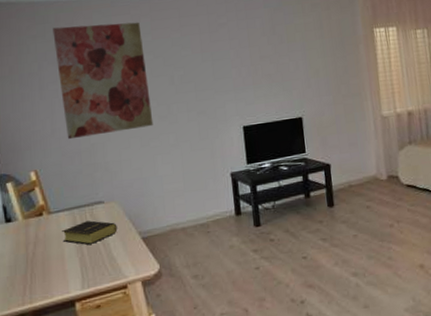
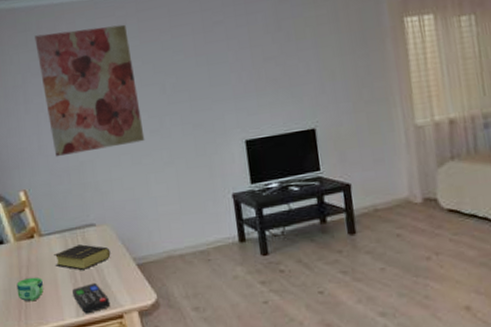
cup: none [23,253,50,278] -> present [16,277,43,302]
remote control: none [79,256,116,286] -> present [72,282,111,314]

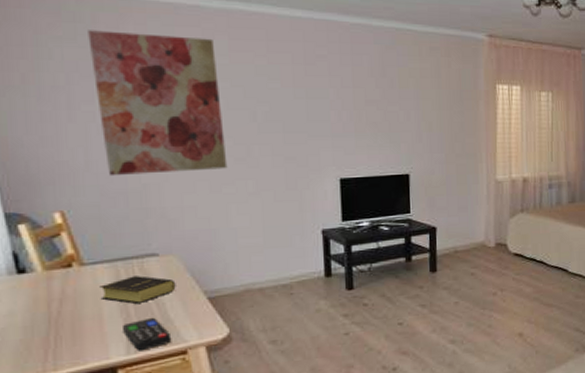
cup: present [16,277,43,302] -> none [43,311,82,341]

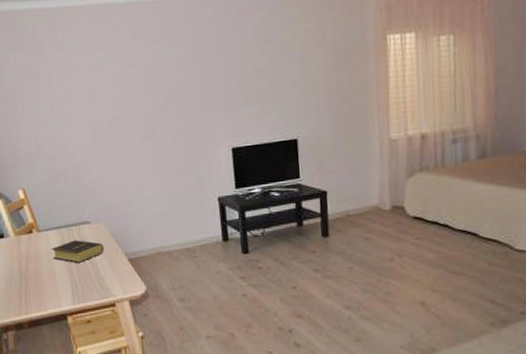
wall art: present [88,30,228,177] -> none [31,31,137,159]
remote control: present [123,317,172,351] -> none [69,274,104,302]

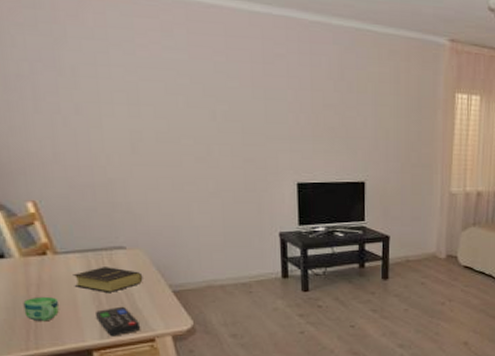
cup: none [17,268,42,291] -> present [23,296,59,322]
remote control: none [69,274,104,302] -> present [96,306,141,337]

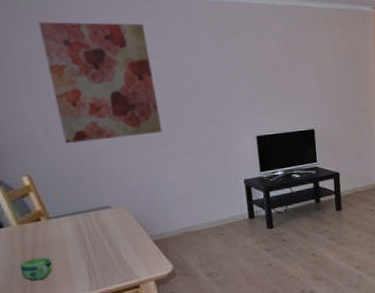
wall art: none [48,17,189,169] -> present [38,22,163,144]
book: present [73,267,143,294] -> none [64,225,127,249]
remote control: present [96,306,141,337] -> none [85,259,127,288]

